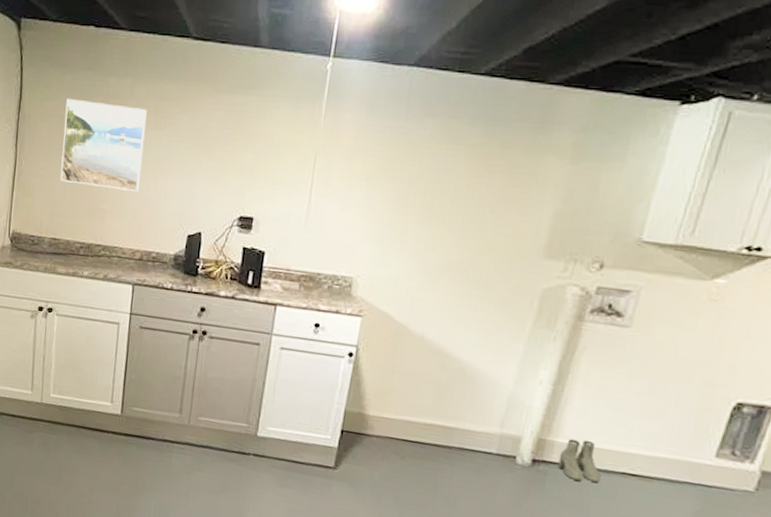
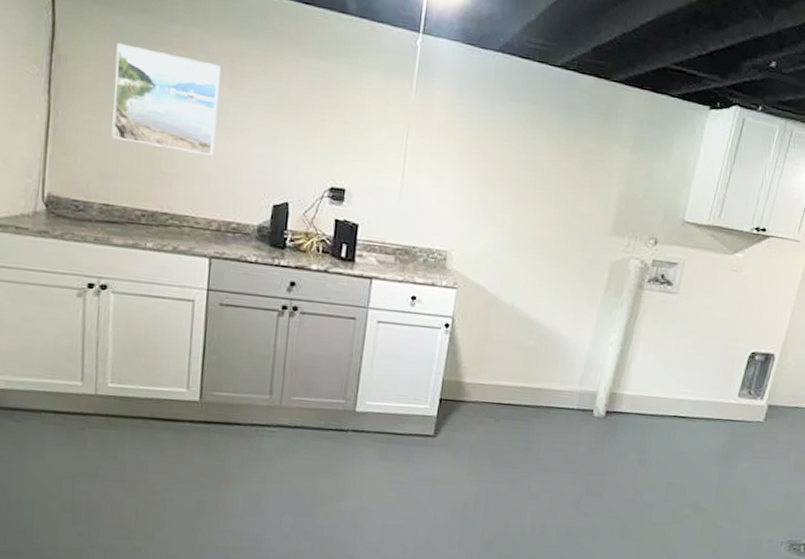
boots: present [557,438,602,483] -> none [625,390,659,426]

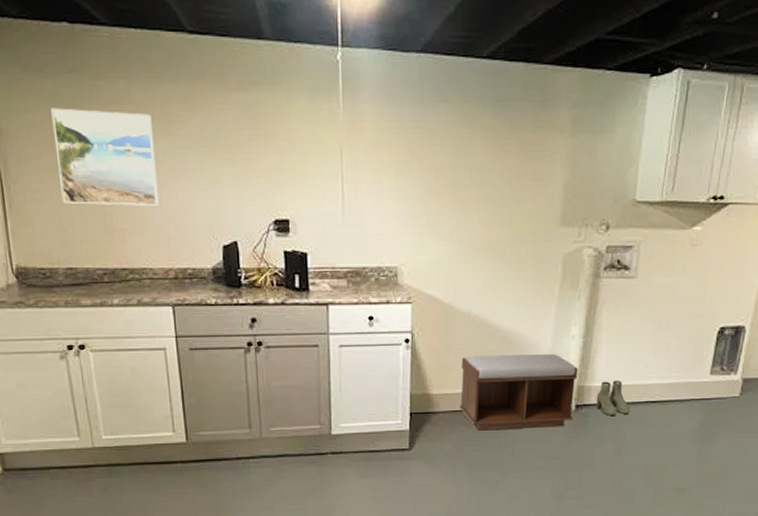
bench: none [490,349,613,431] -> present [459,354,578,431]
boots: none [625,390,659,426] -> present [596,380,630,415]

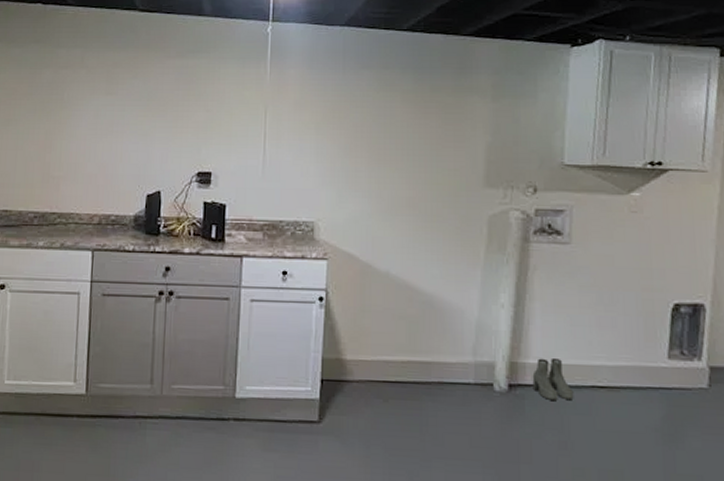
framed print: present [51,107,159,206] -> none [10,71,98,156]
bench: present [459,354,578,431] -> none [375,320,510,409]

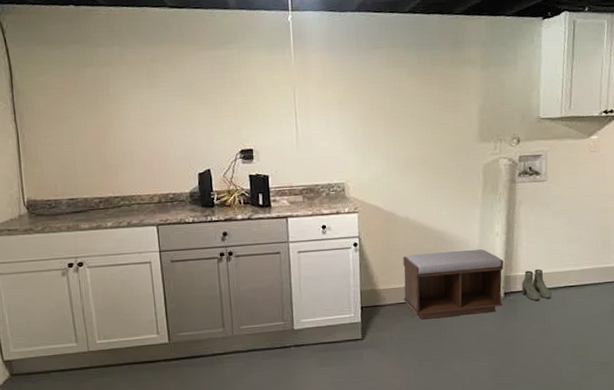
bench: none [375,320,510,409] -> present [403,249,504,320]

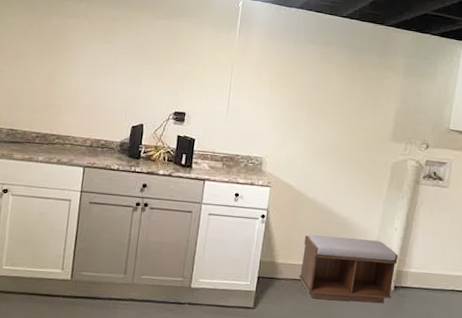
boots: present [521,269,552,300] -> none [411,268,439,299]

